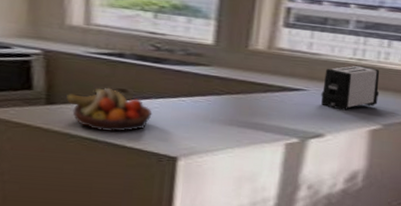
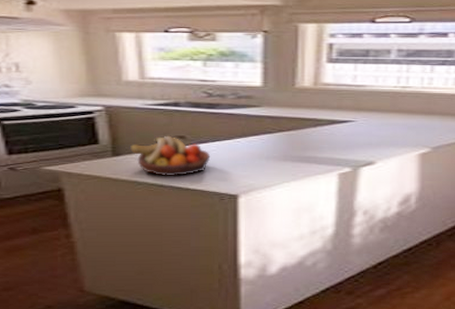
toaster: present [321,65,380,111] -> none [369,93,426,137]

